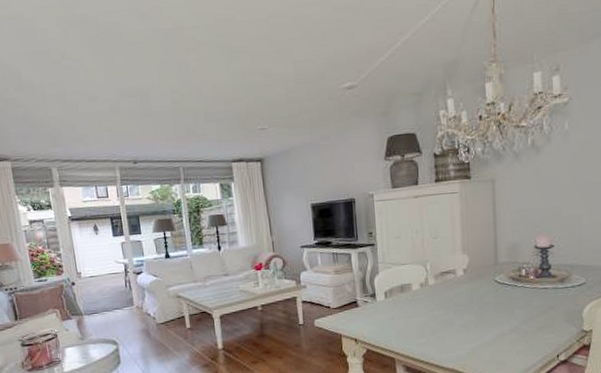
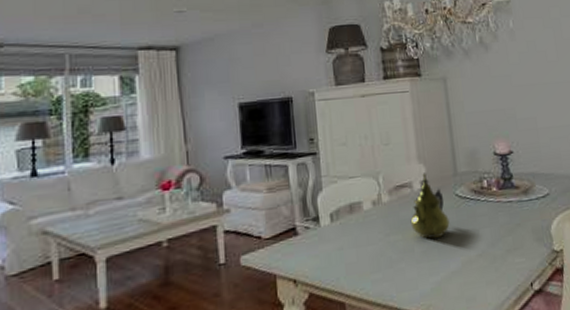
teapot: none [452,262,487,315] -> present [410,173,450,239]

